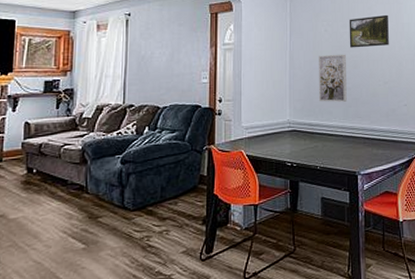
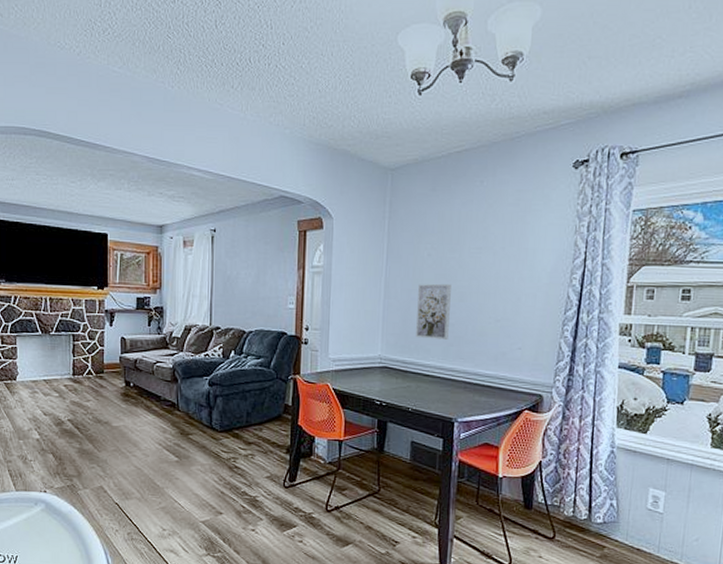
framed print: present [349,14,389,48] -> none [456,237,509,277]

